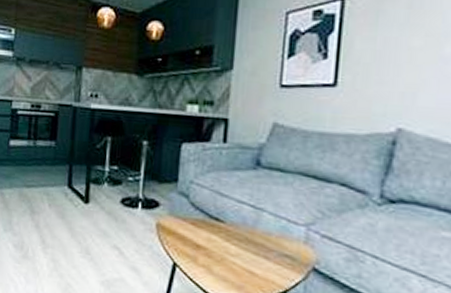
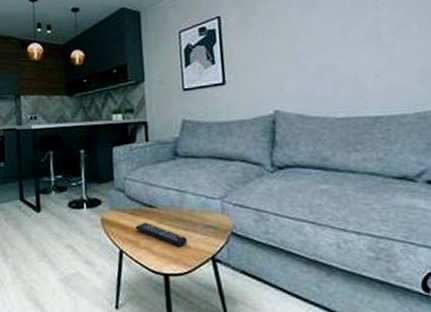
remote control: none [195,236,256,273] -> present [135,222,187,247]

